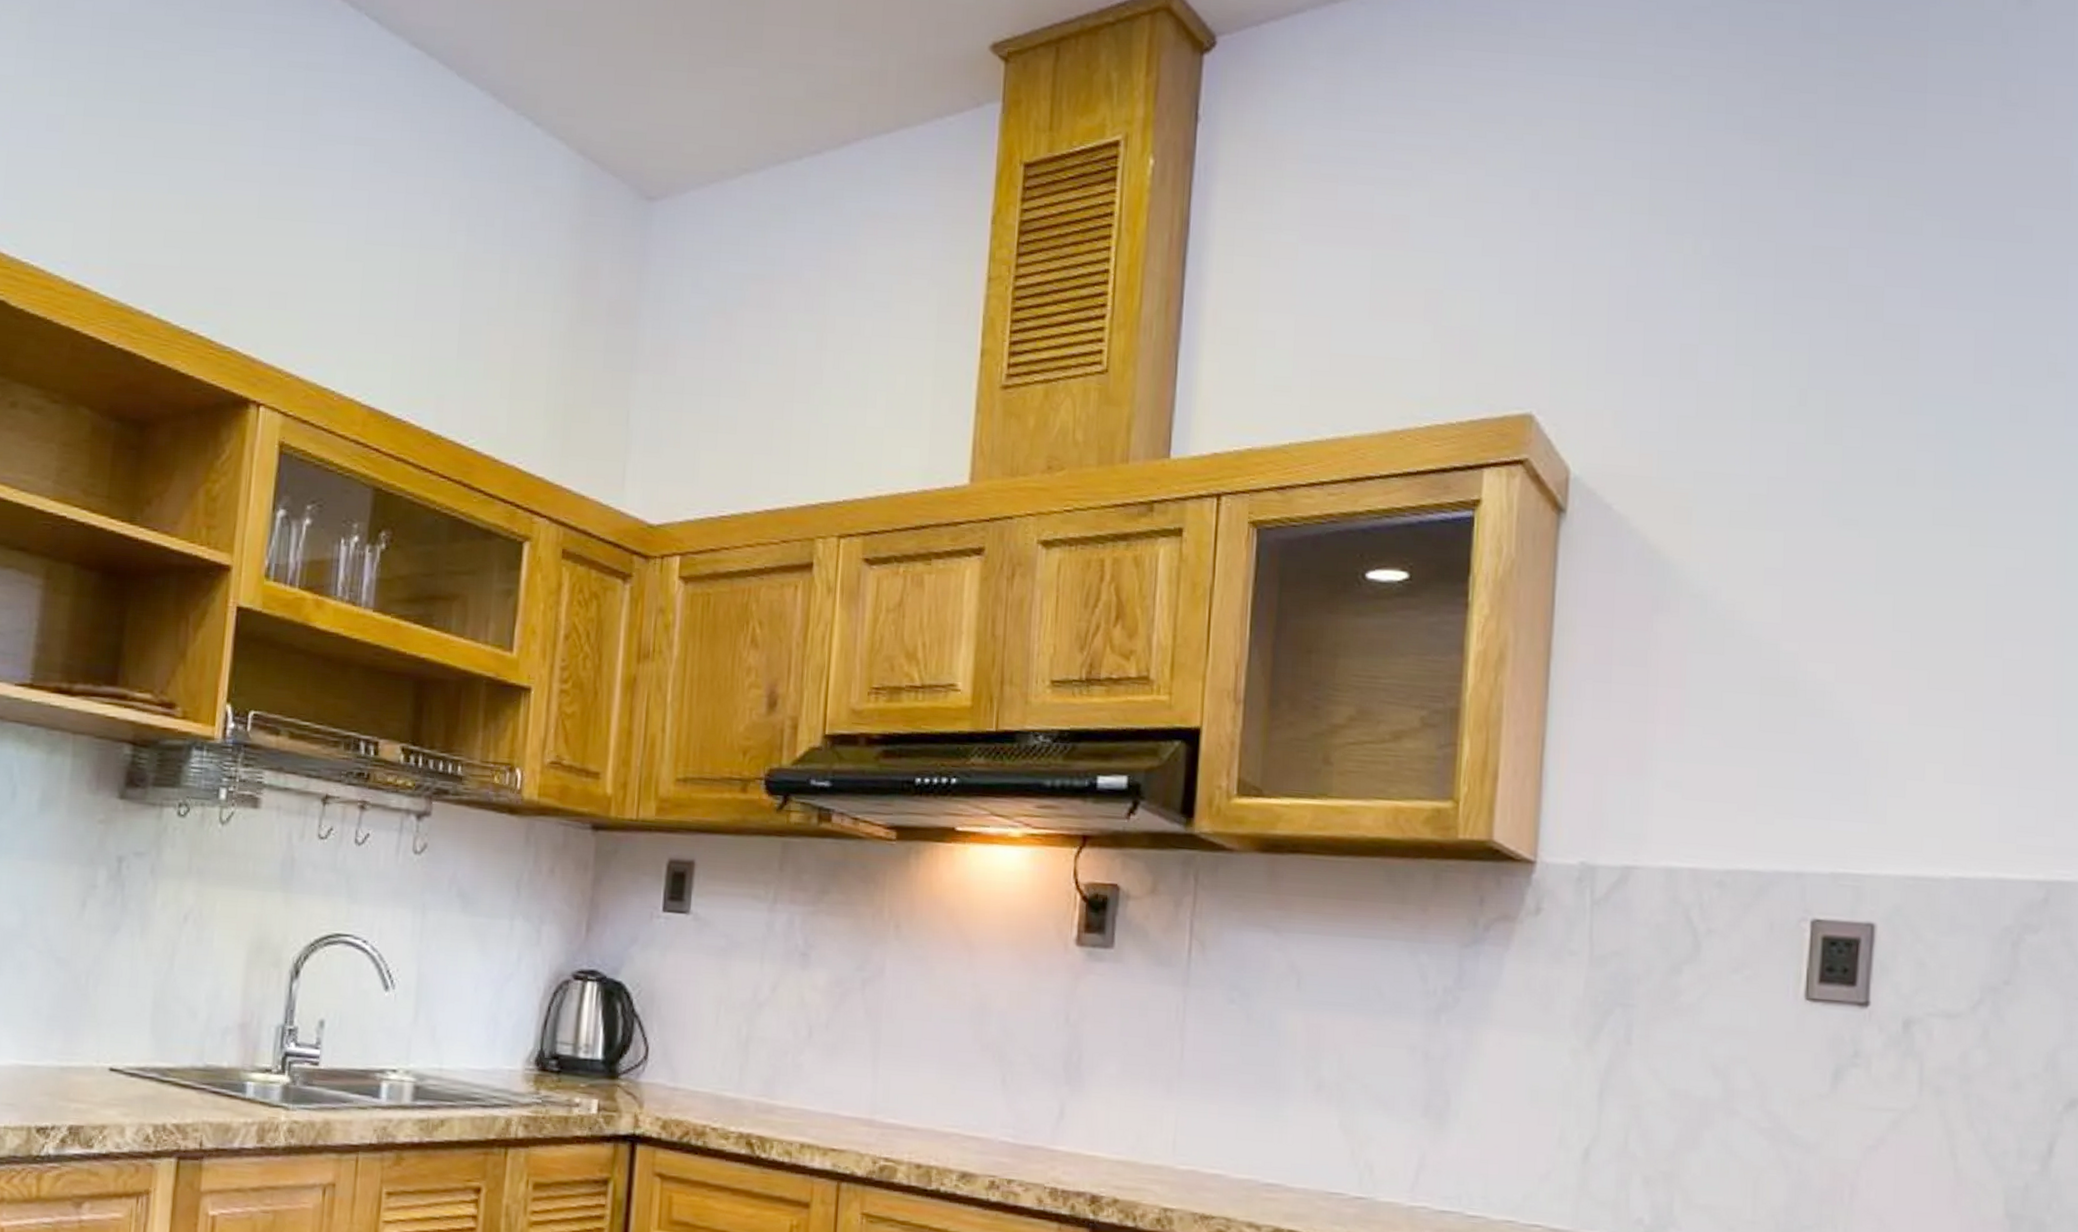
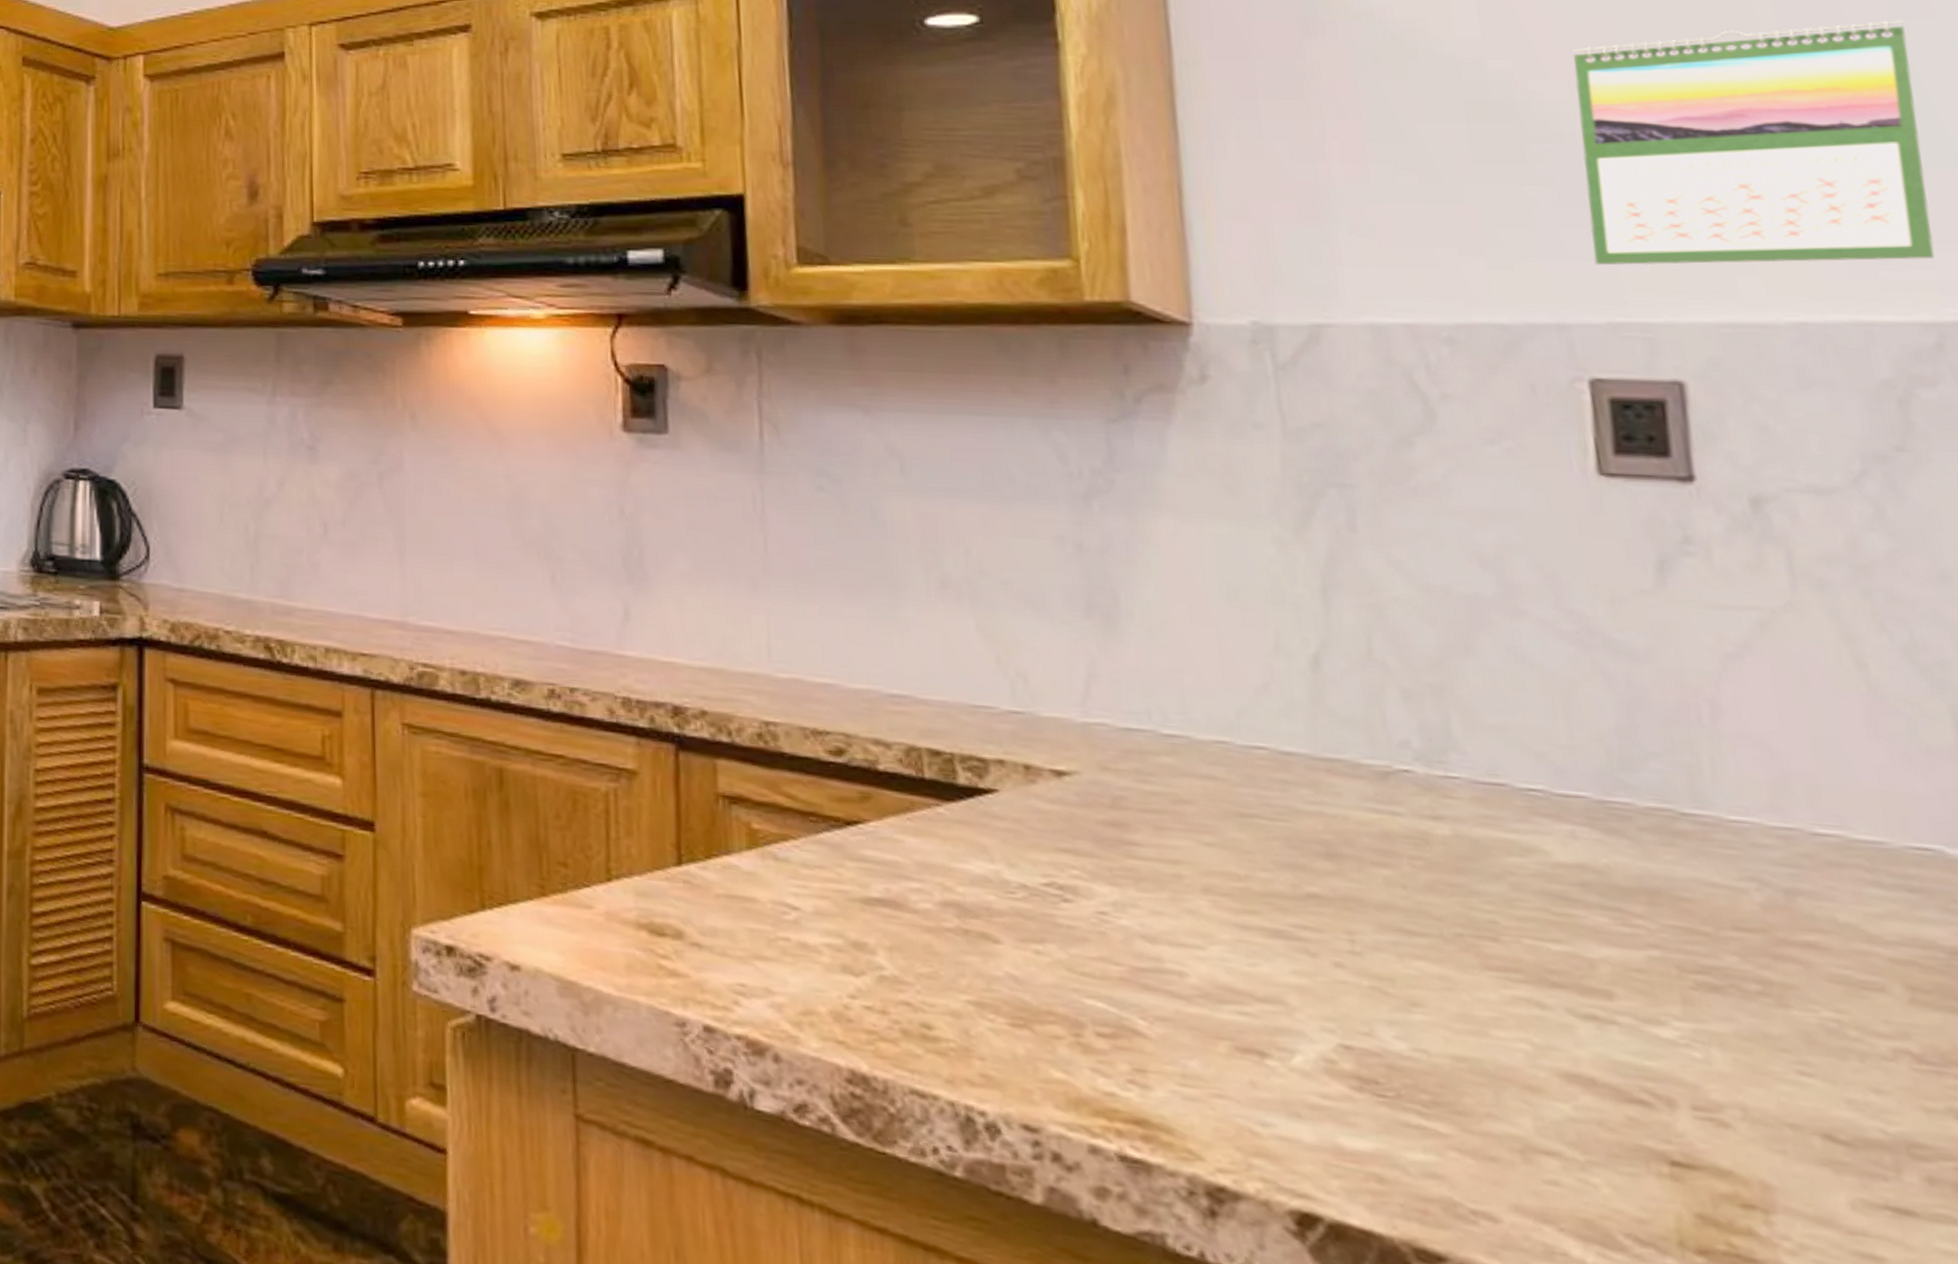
calendar: none [1830,628,2068,829] -> present [1573,20,1935,266]

